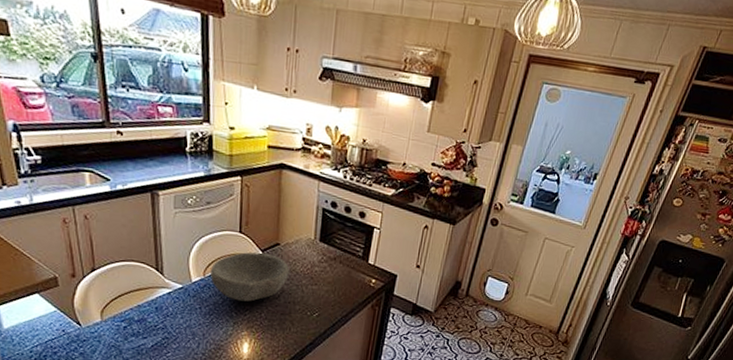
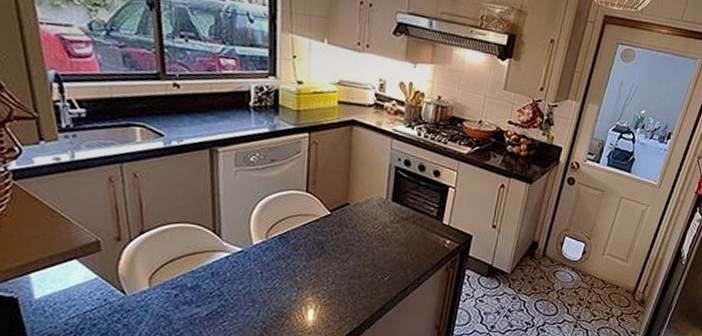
bowl: present [209,252,290,302] -> none [272,212,360,265]

